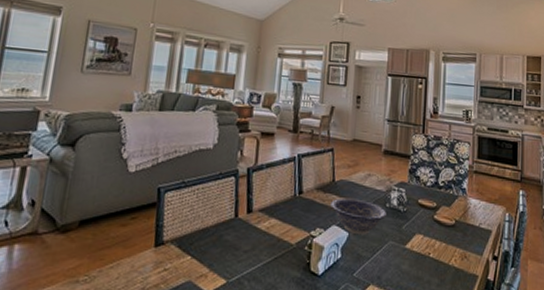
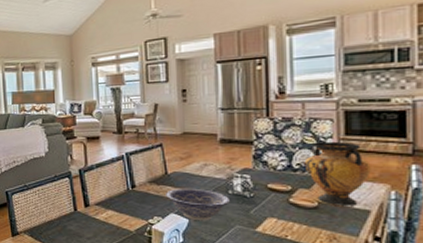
vase: none [447,162,494,225] -> present [304,141,371,205]

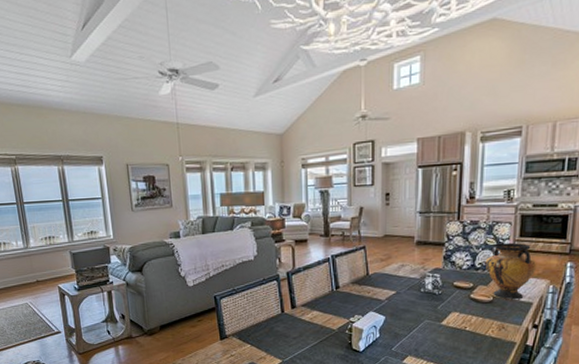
decorative bowl: present [166,188,230,221] -> none [366,287,421,318]

